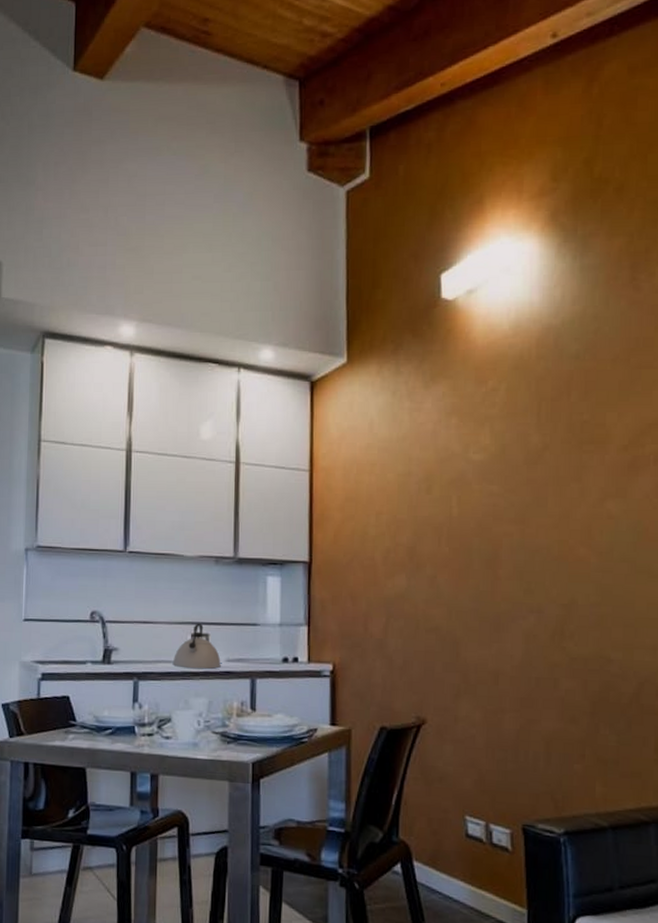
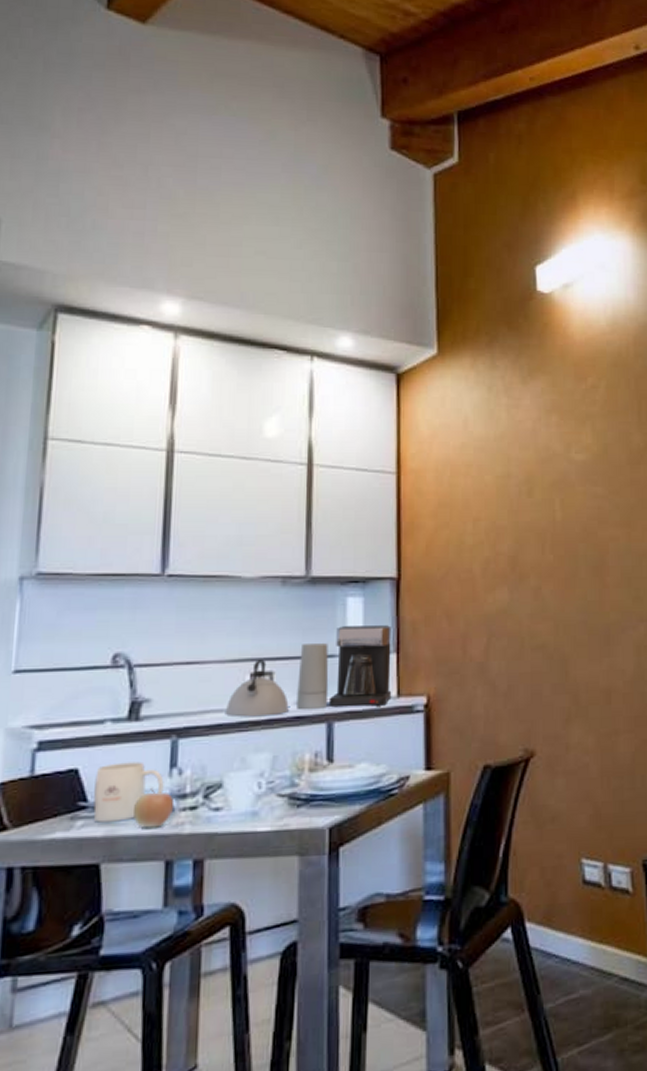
mug: none [80,694,129,739] -> present [93,761,164,823]
fruit: none [108,715,137,746] -> present [134,787,175,828]
canister: none [227,613,252,668] -> present [297,643,329,711]
coffee maker: none [252,600,304,669] -> present [328,625,392,708]

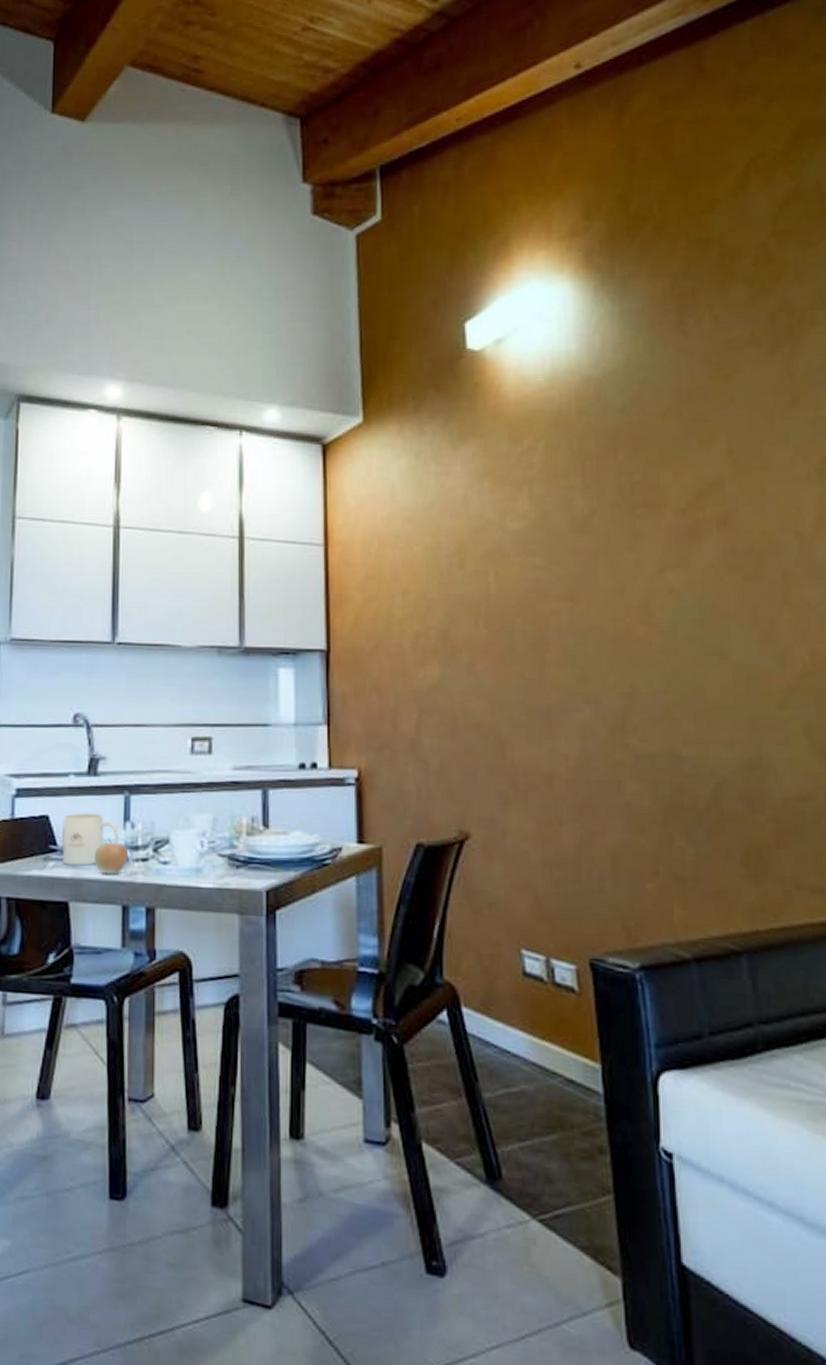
kettle: present [225,659,289,718] -> none [170,725,227,780]
canister: present [297,643,329,711] -> none [234,712,263,777]
coffee maker: present [328,625,392,708] -> none [263,696,323,777]

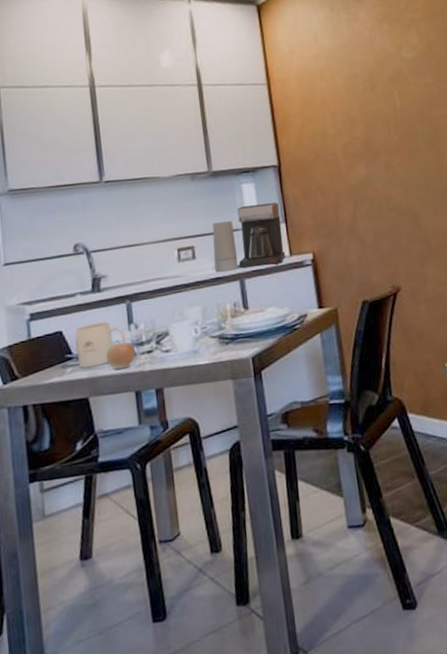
canister: none [234,712,263,777] -> present [212,221,239,273]
coffee maker: none [263,696,323,777] -> present [237,202,286,269]

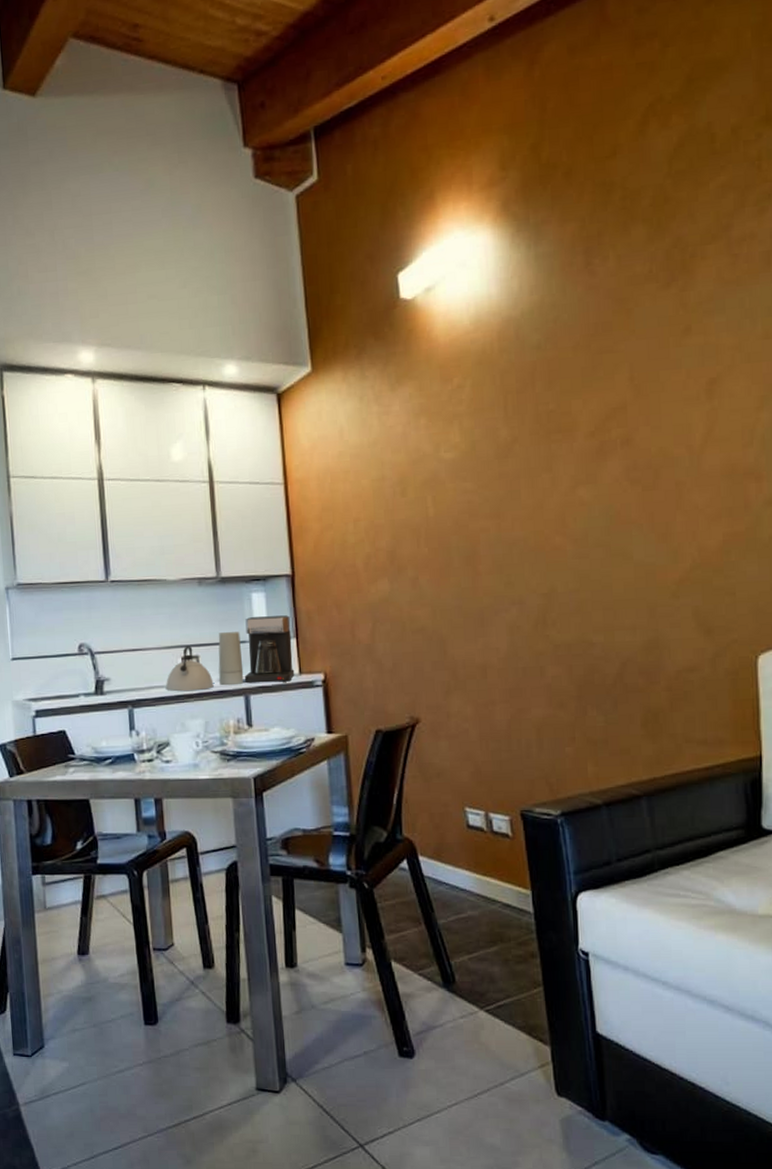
mug: present [75,321,126,369] -> none [78,725,127,770]
fruit: present [106,339,136,369] -> none [108,744,137,775]
kettle: none [162,237,210,283] -> present [165,646,214,692]

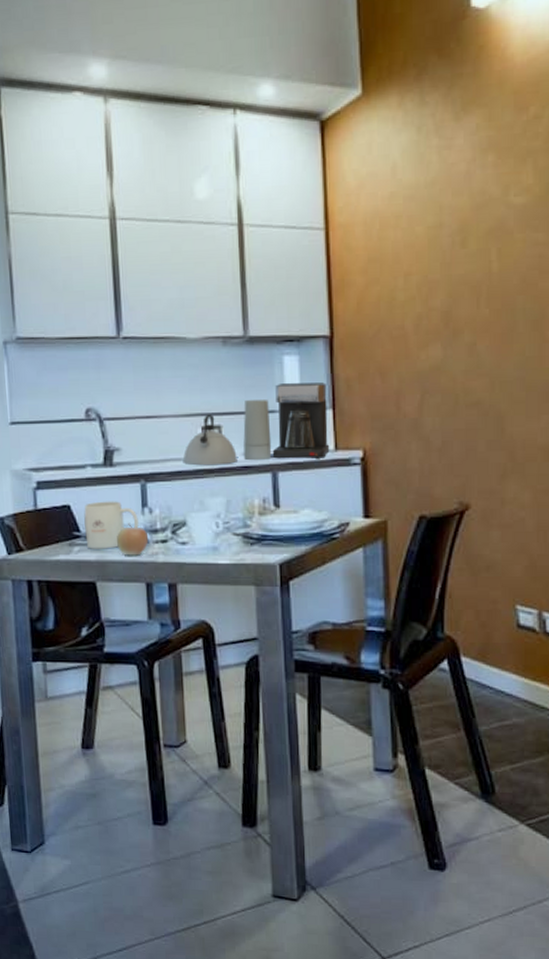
mug: none [78,725,127,770] -> present [84,501,139,549]
fruit: none [108,744,137,775] -> present [117,522,149,556]

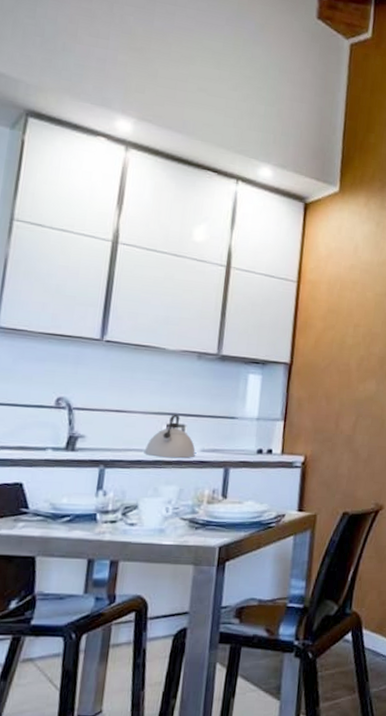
mug: present [84,501,139,549] -> none [32,481,91,527]
fruit: present [117,522,149,556] -> none [65,503,99,534]
canister: present [243,400,272,461] -> none [201,406,231,458]
coffee maker: present [272,382,330,459] -> none [227,396,282,460]

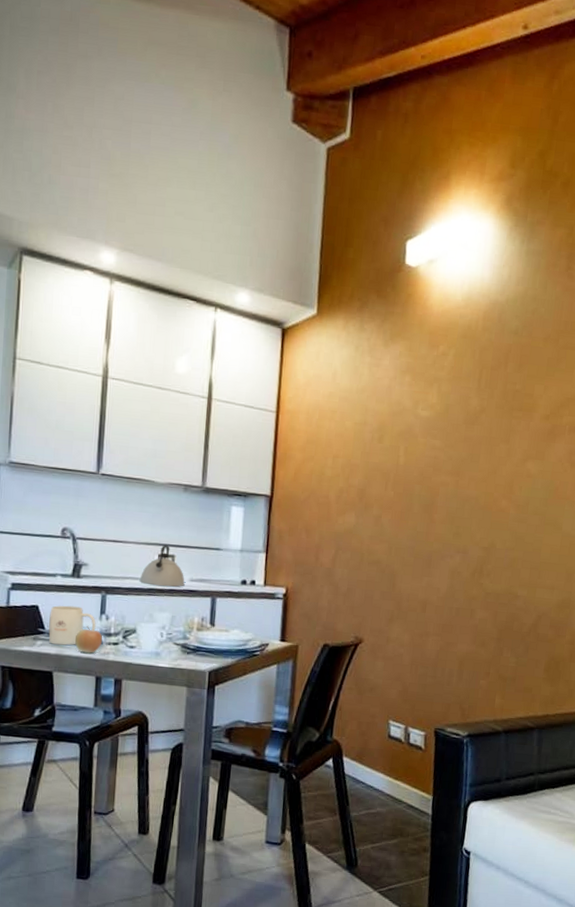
mug: none [32,481,91,527] -> present [48,605,96,646]
fruit: none [65,503,99,534] -> present [75,625,103,654]

